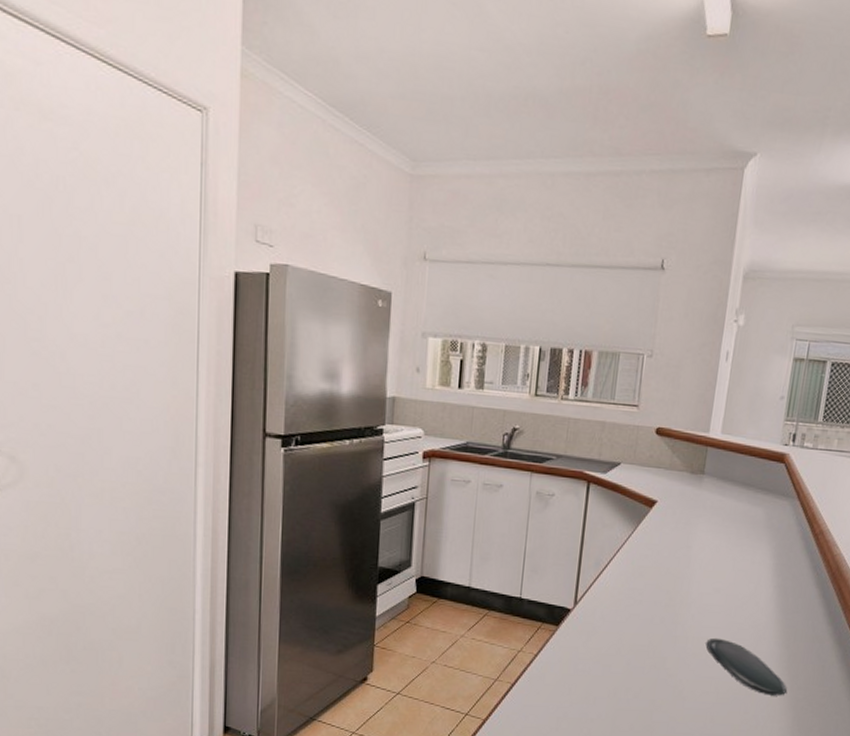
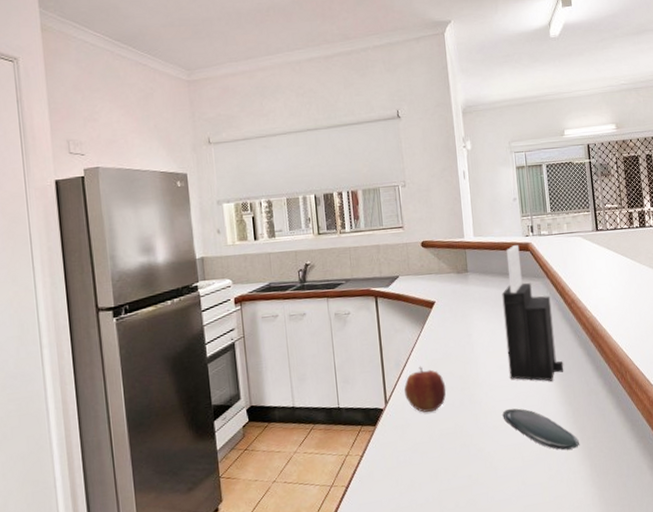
apple: none [598,570,648,624] -> present [403,366,446,413]
knife block: none [724,453,796,617] -> present [502,245,564,381]

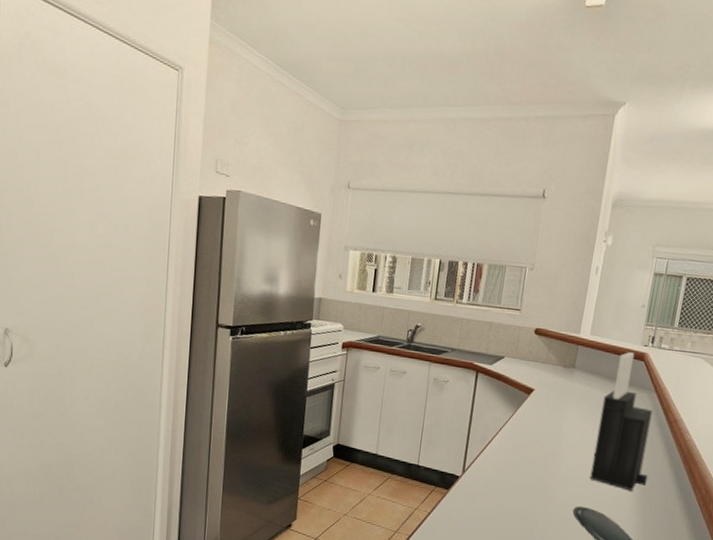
apple: present [403,366,446,413] -> none [483,446,525,491]

